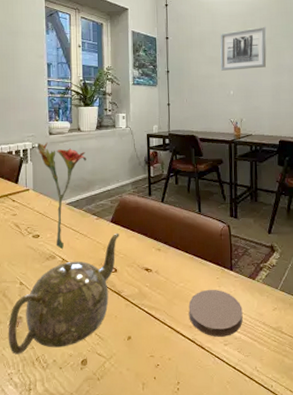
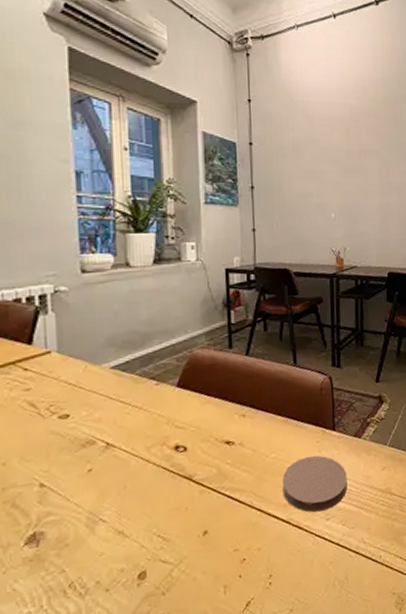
teapot: present [8,232,119,355] -> none [21,399,189,586]
flower: present [36,142,87,250] -> none [61,283,140,431]
wall art: present [220,26,267,71] -> none [318,135,374,188]

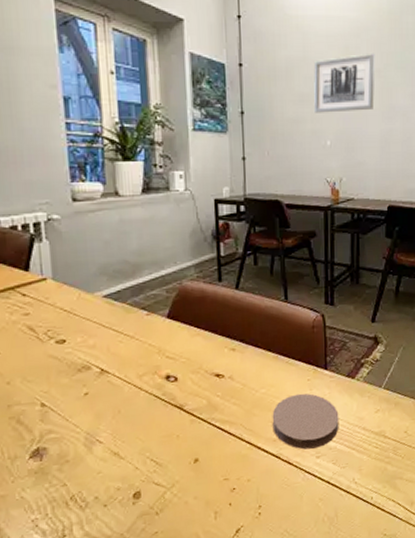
wall art: none [318,135,374,188] -> present [313,53,375,113]

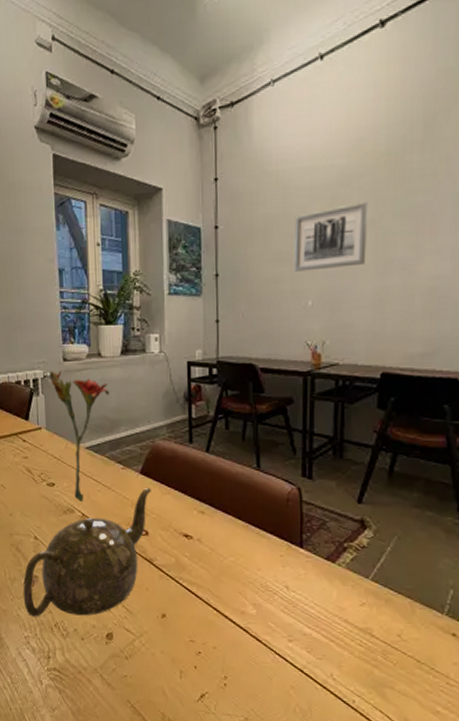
teapot: none [27,331,180,496] -> present [23,487,151,617]
flower: none [54,212,130,358] -> present [48,370,110,503]
coaster: present [272,393,339,450] -> none [240,568,316,631]

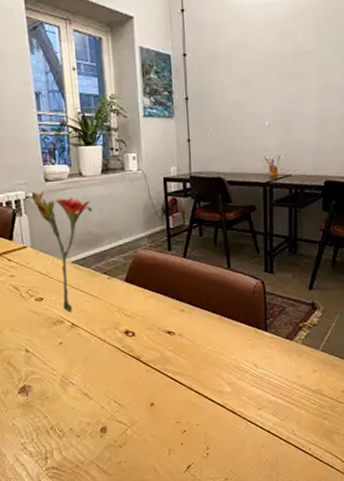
teapot: present [23,487,151,617] -> none [17,293,136,424]
wall art: present [293,201,368,272] -> none [252,35,312,96]

